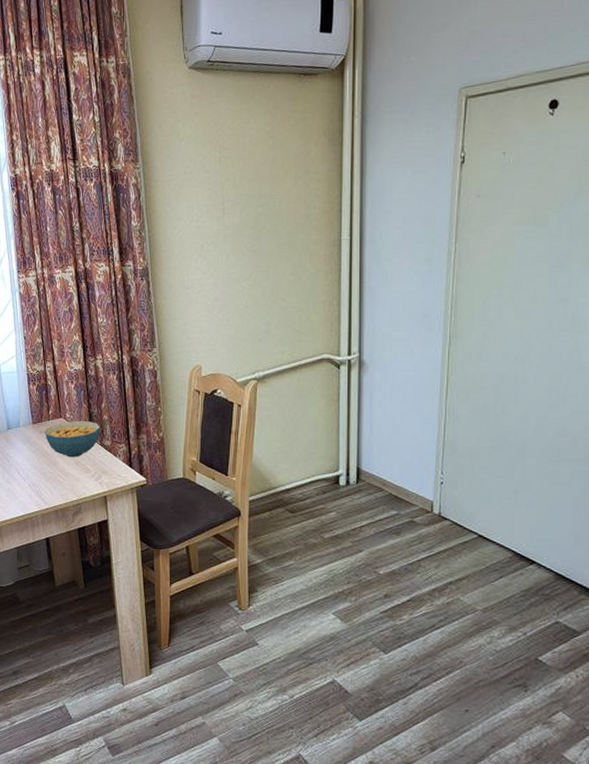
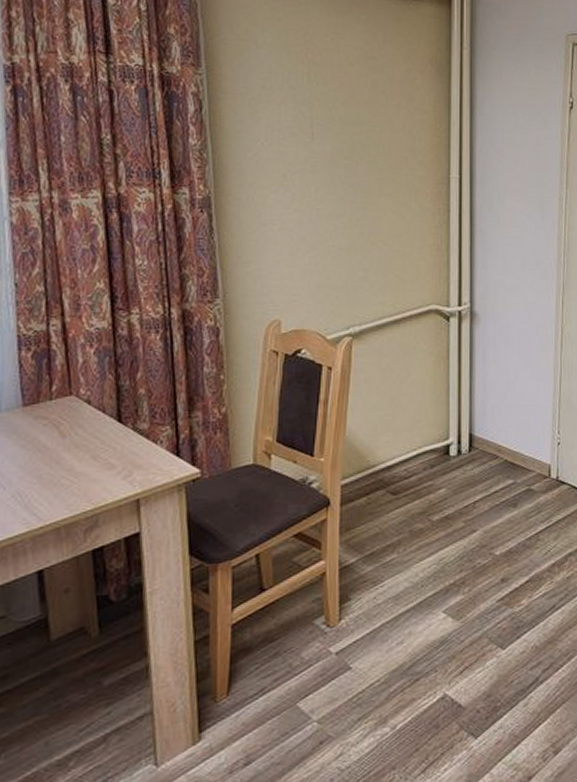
cereal bowl: present [44,421,100,458] -> none [42,398,133,450]

